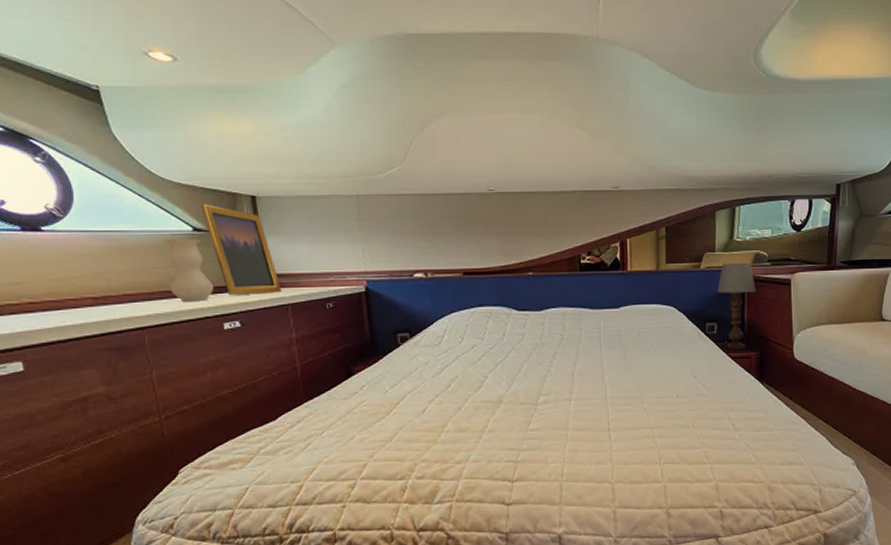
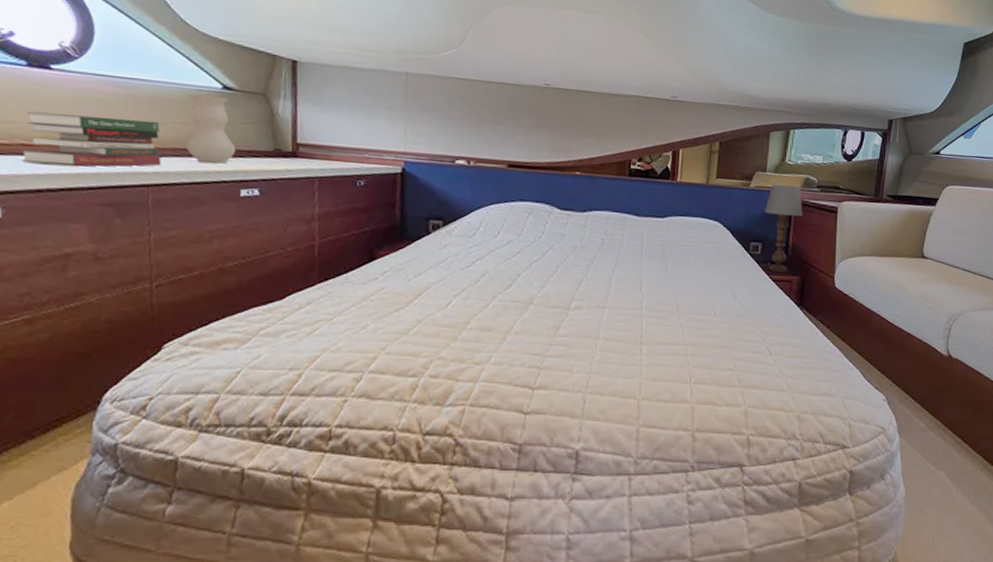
books: none [28,268,151,318] -> present [22,111,162,167]
picture frame: present [200,204,282,295] -> none [234,62,311,165]

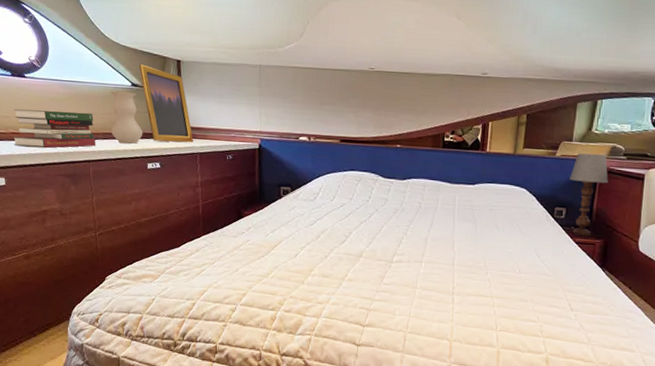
picture frame: none [234,62,311,165] -> present [138,64,194,143]

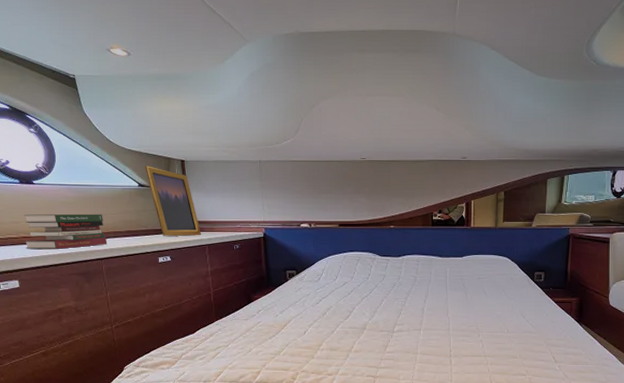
vase: present [109,91,143,144] -> none [117,192,153,240]
table lamp: present [569,153,609,236] -> none [545,222,579,295]

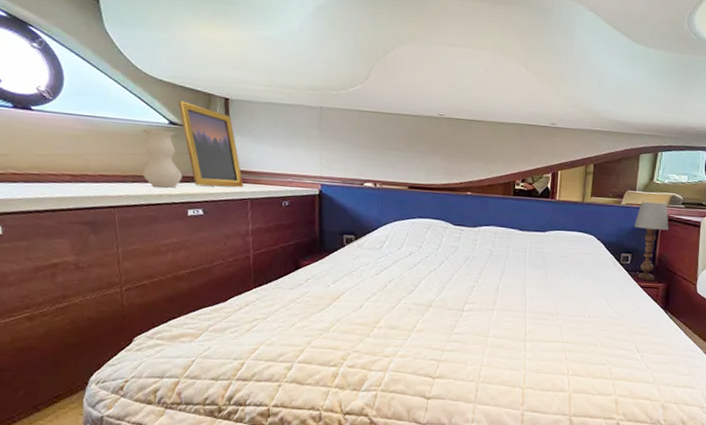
books: present [24,214,108,249] -> none [14,146,124,192]
vase: none [117,192,153,240] -> present [141,129,183,188]
table lamp: none [545,222,579,295] -> present [634,202,669,280]

